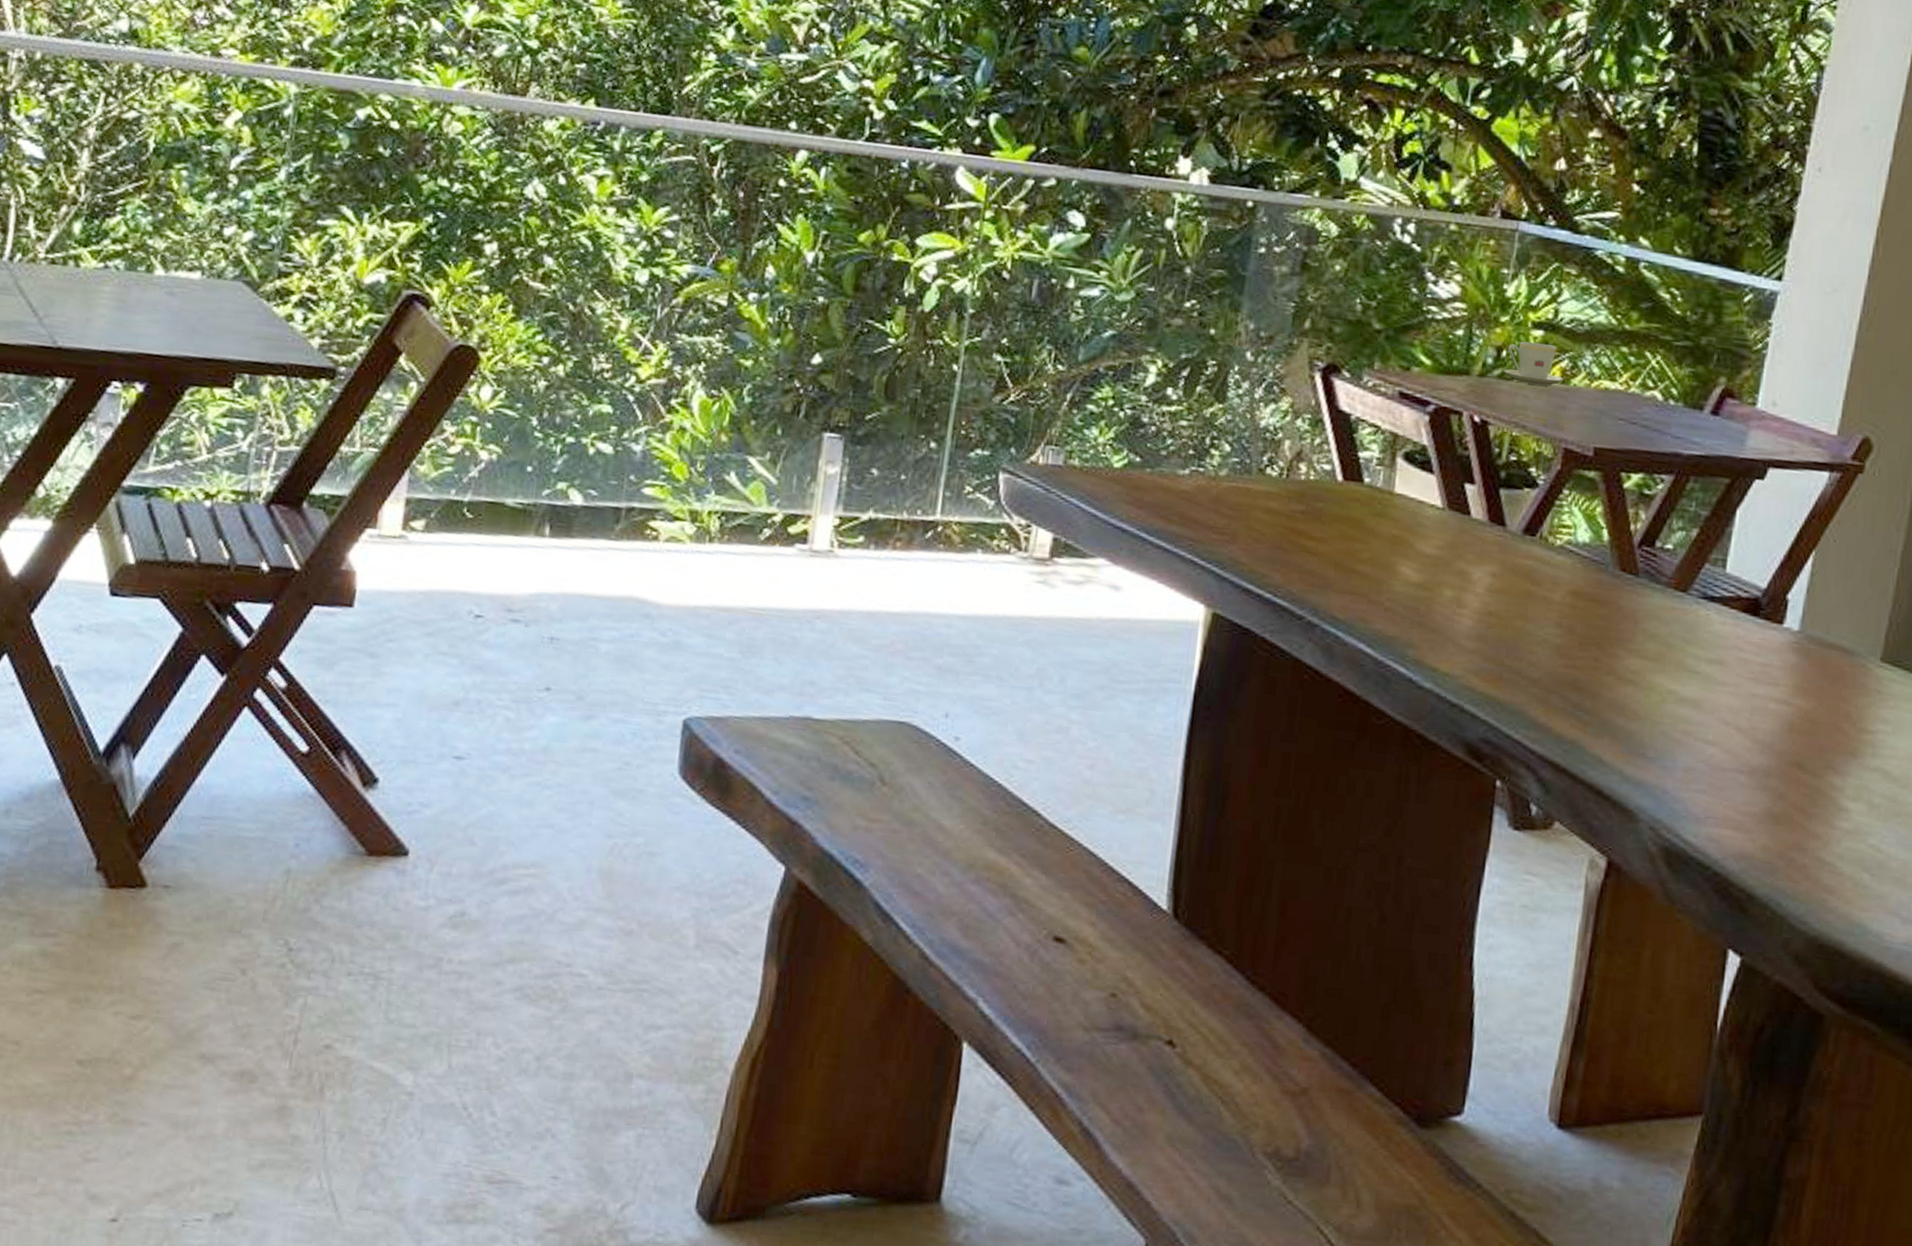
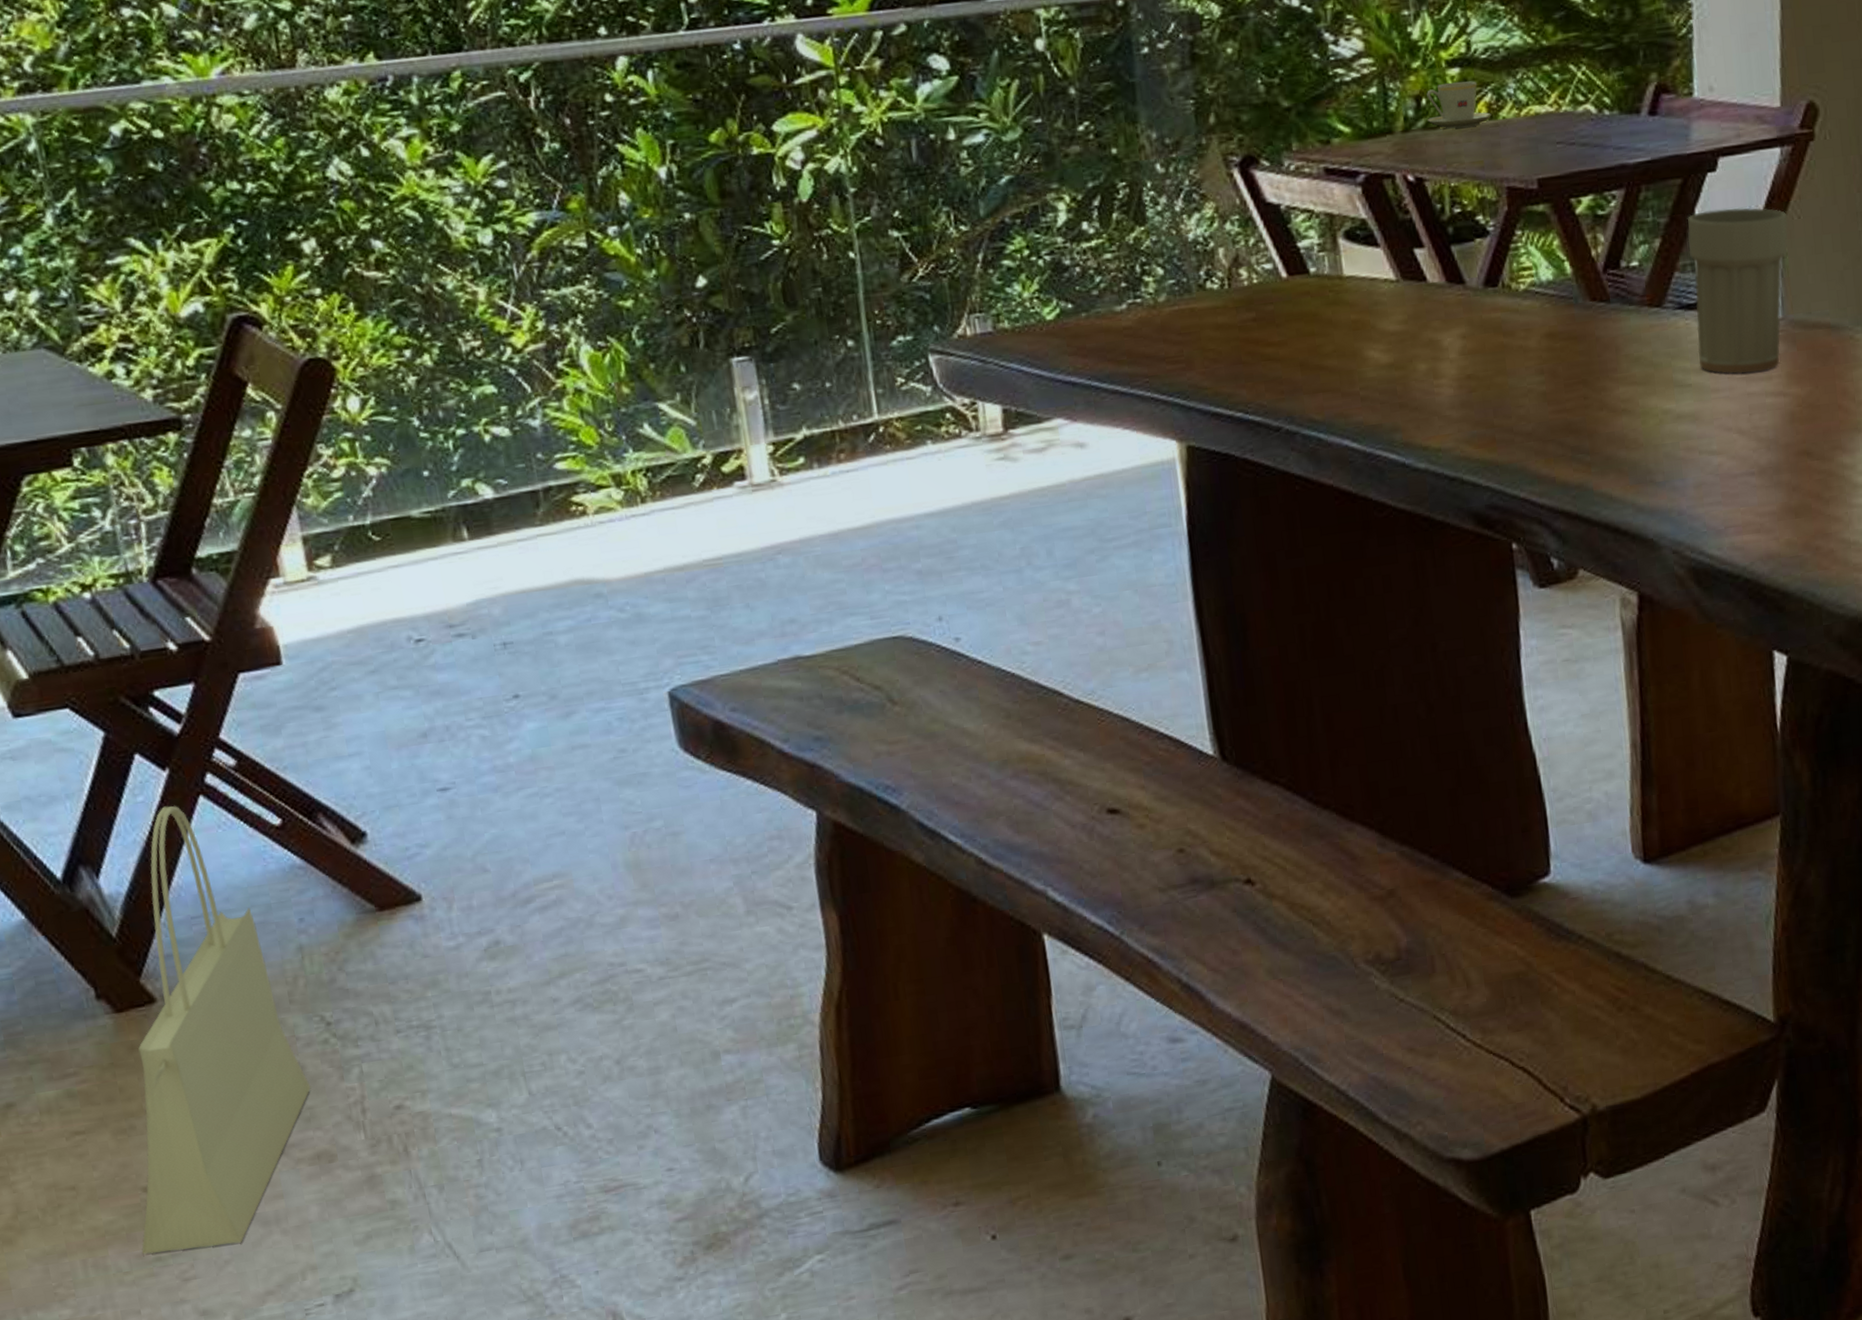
tote bag: none [56,709,256,1138] -> present [138,806,311,1255]
cup: none [1711,514,1824,677] -> present [1687,208,1789,374]

